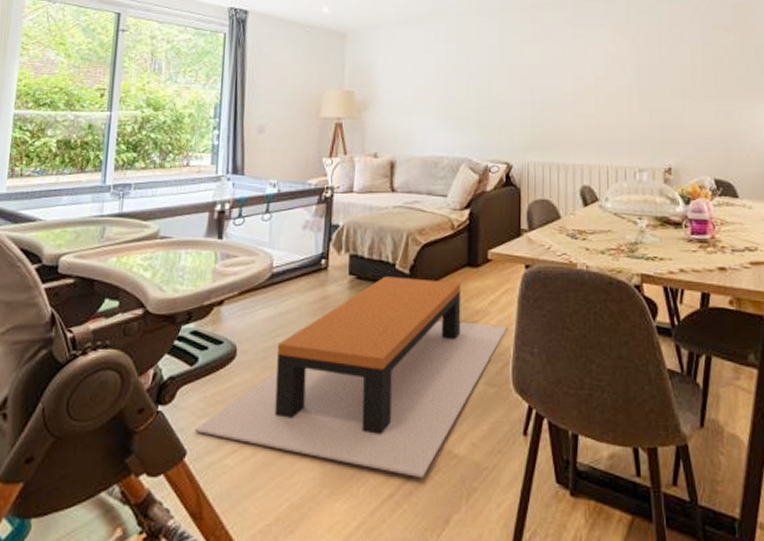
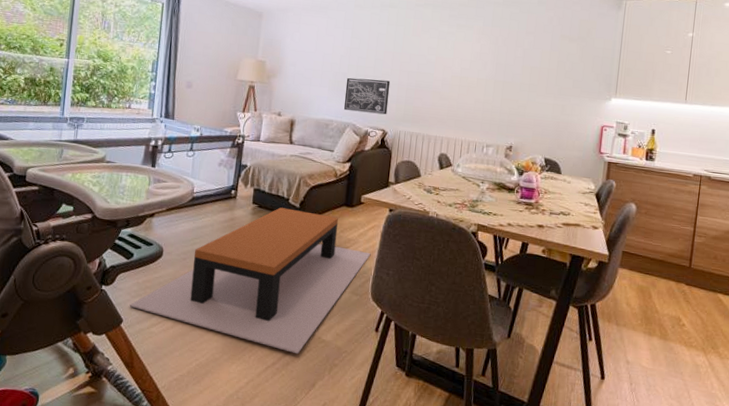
wall art: none [455,100,510,144] -> present [343,77,391,115]

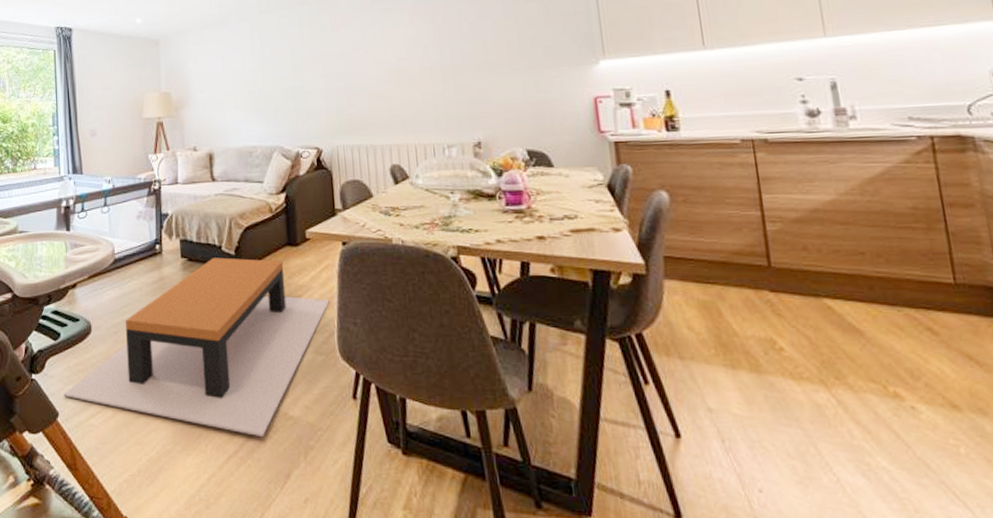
wall art: present [343,77,391,115] -> none [264,89,318,133]

